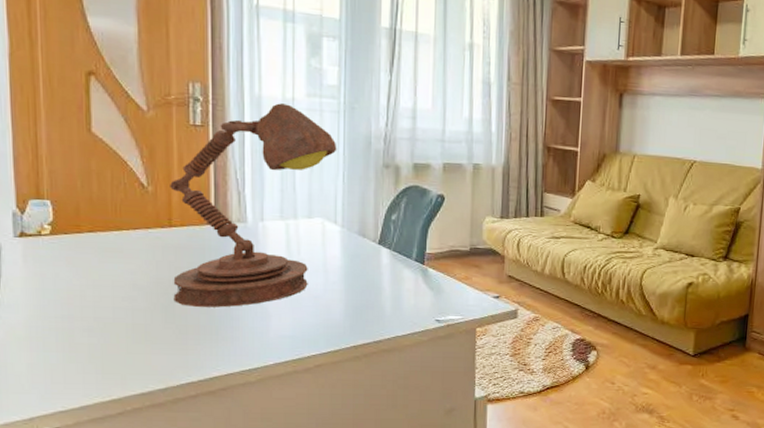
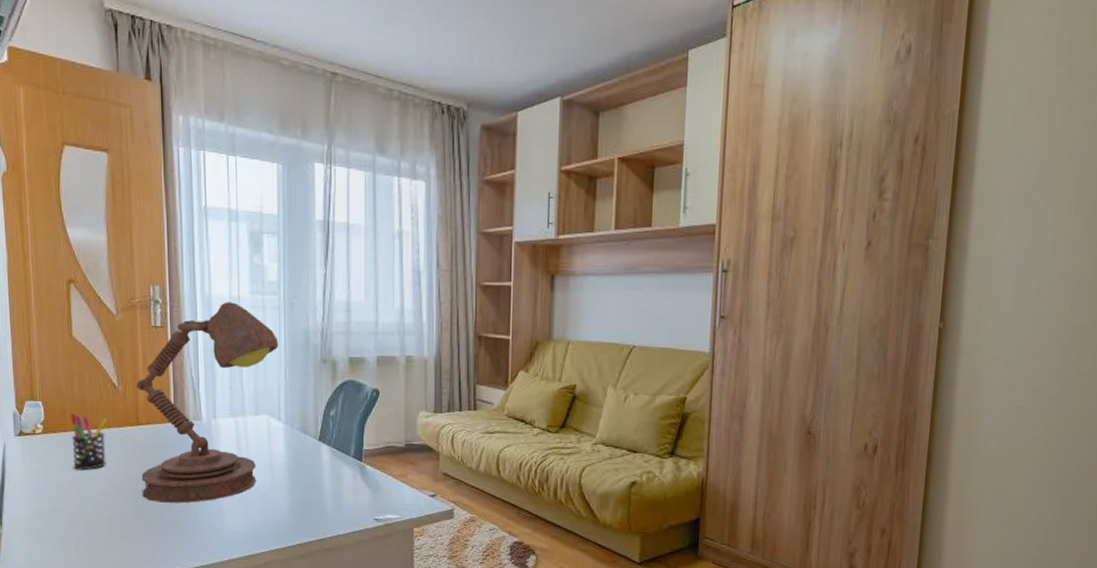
pen holder: none [87,213,134,274] -> present [70,413,108,470]

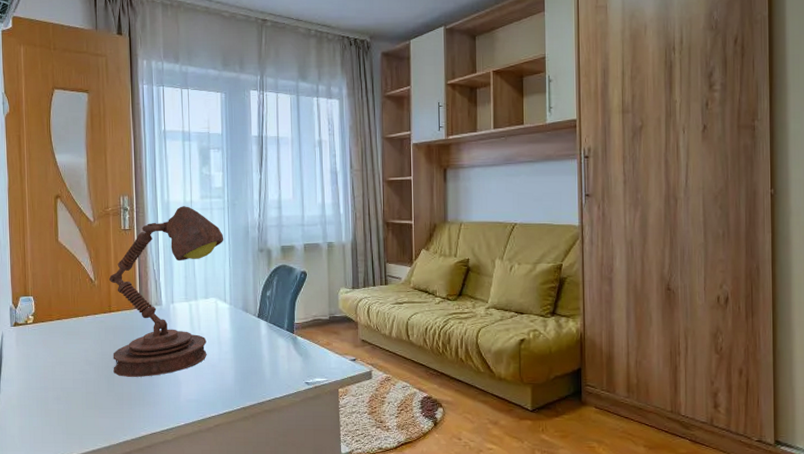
pen holder: present [70,413,108,470] -> none [56,305,86,353]

